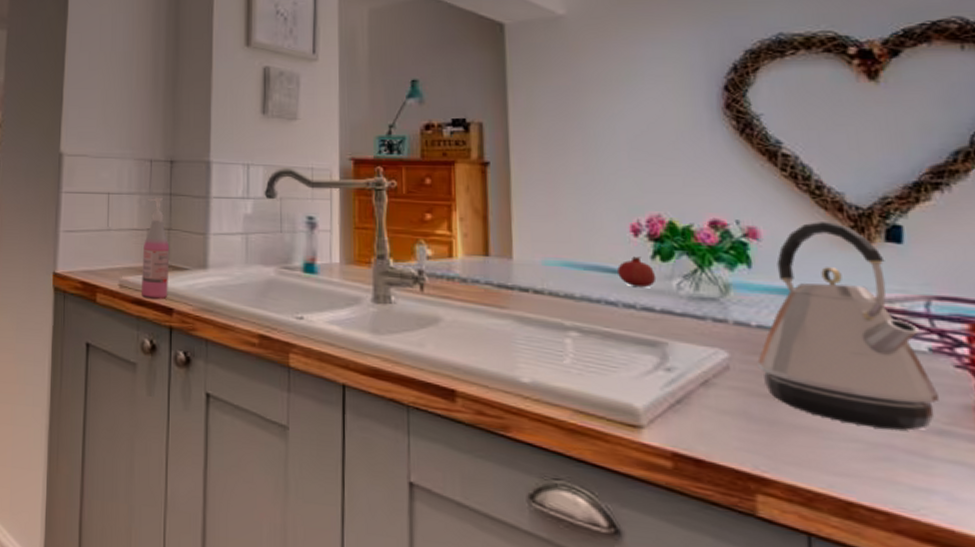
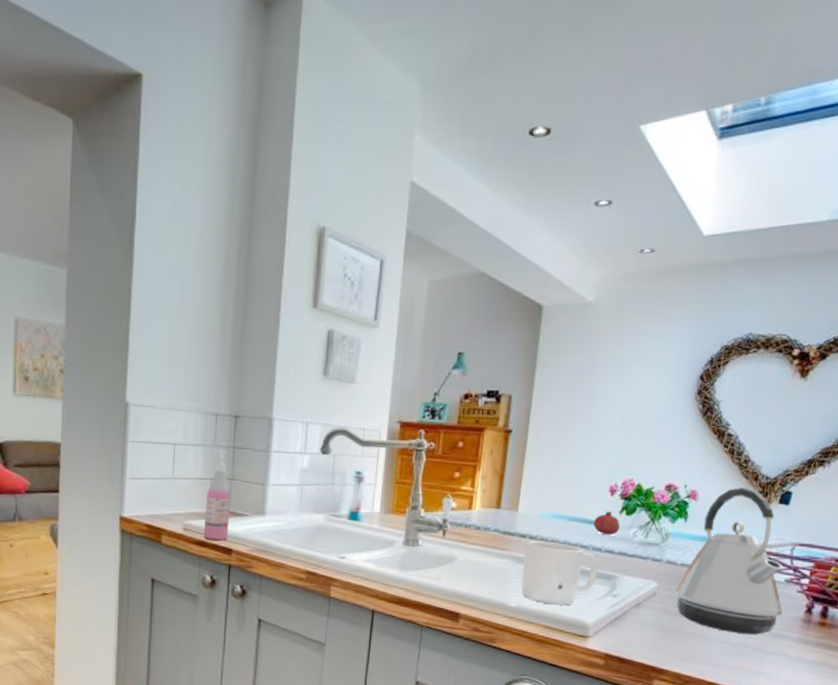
mug: none [529,295,638,382] -> present [521,540,599,606]

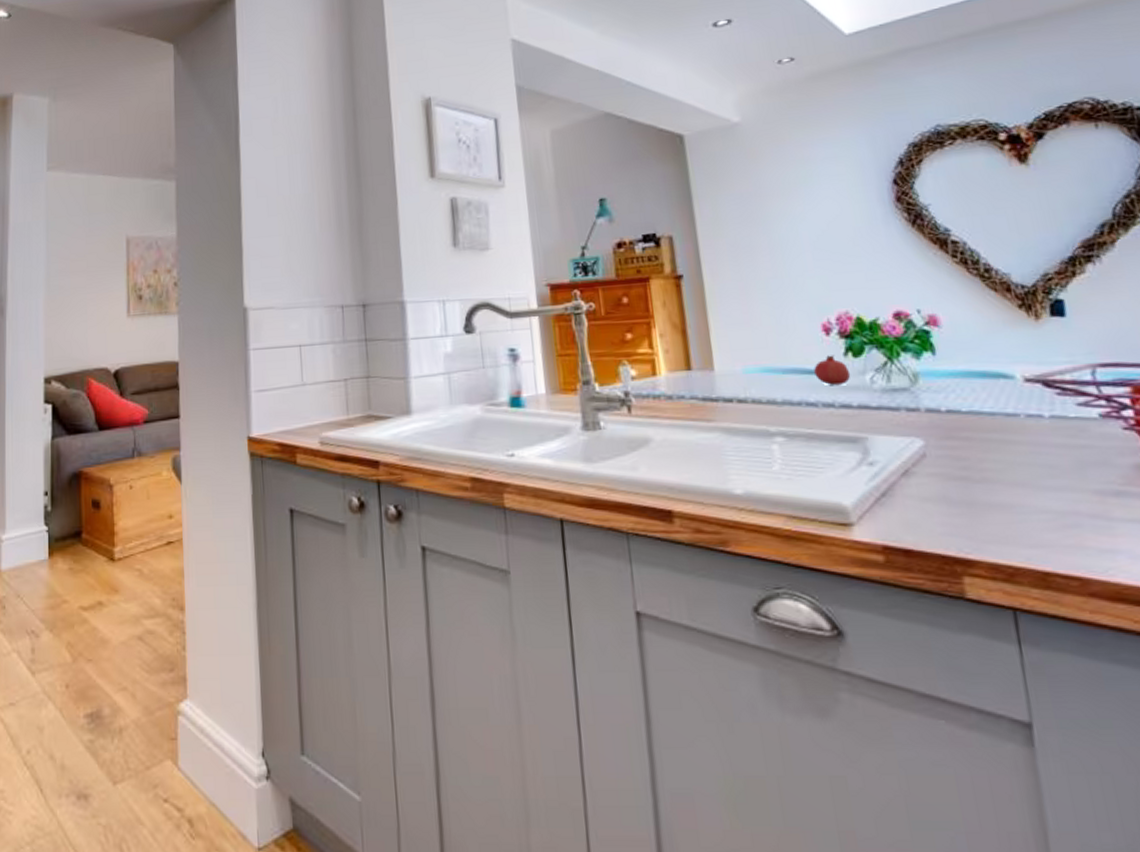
soap dispenser: present [203,449,231,542] -> none [341,344,373,454]
mug: present [521,540,599,606] -> none [734,403,840,486]
kettle: present [675,487,783,635] -> none [950,302,1113,497]

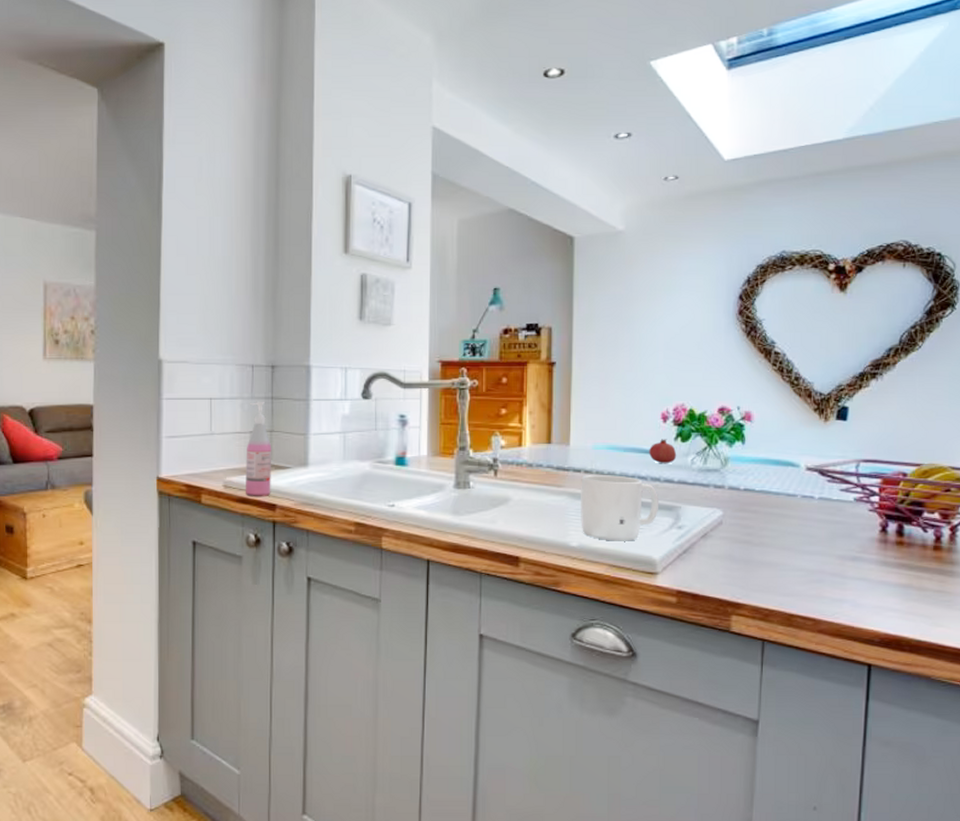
soap dispenser: none [341,344,373,454] -> present [245,401,272,497]
mug: none [734,403,840,486] -> present [581,474,660,541]

